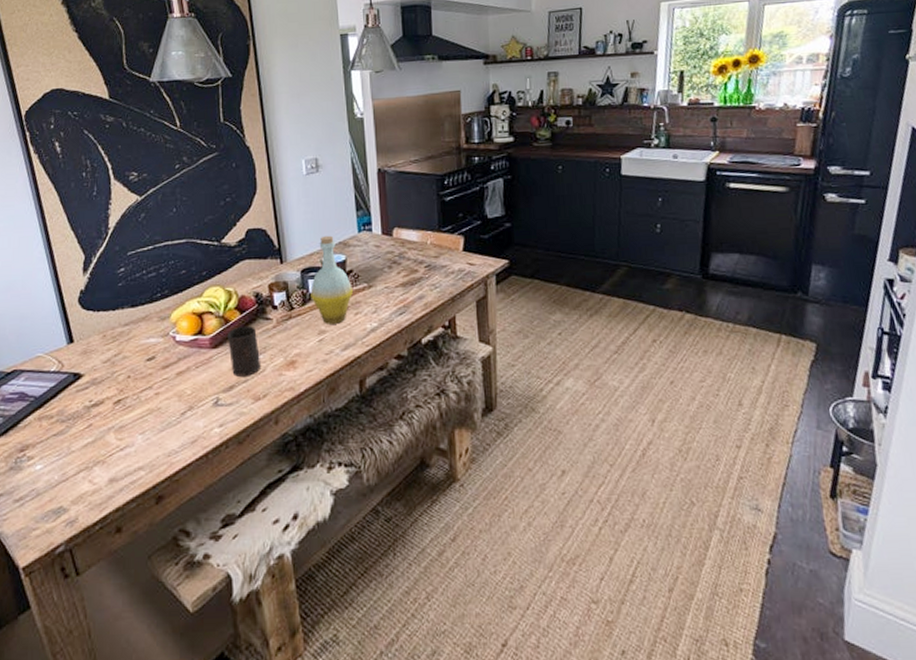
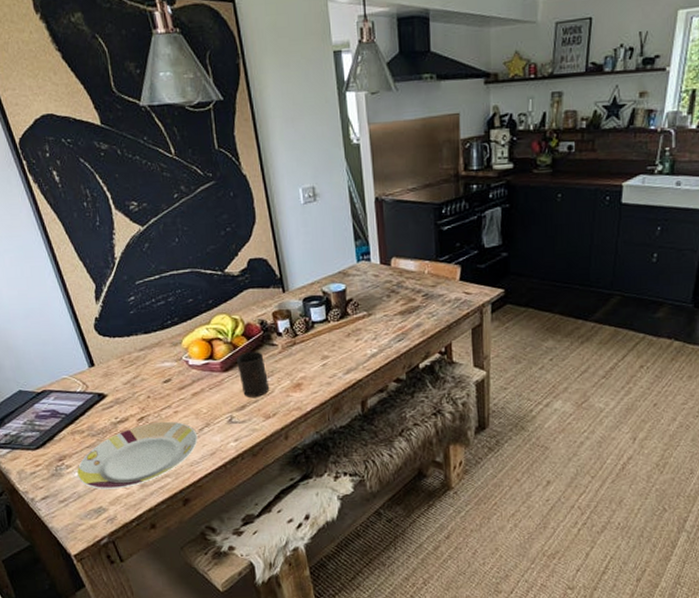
plate: none [39,404,179,485] -> present [77,421,198,489]
bottle: present [310,235,354,324] -> none [313,265,354,350]

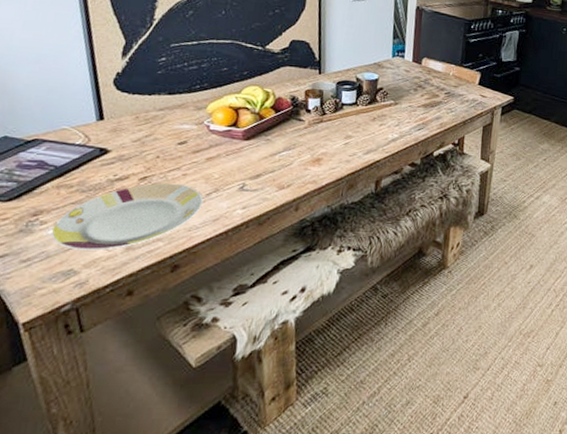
cup: present [237,351,269,397] -> none [260,123,289,167]

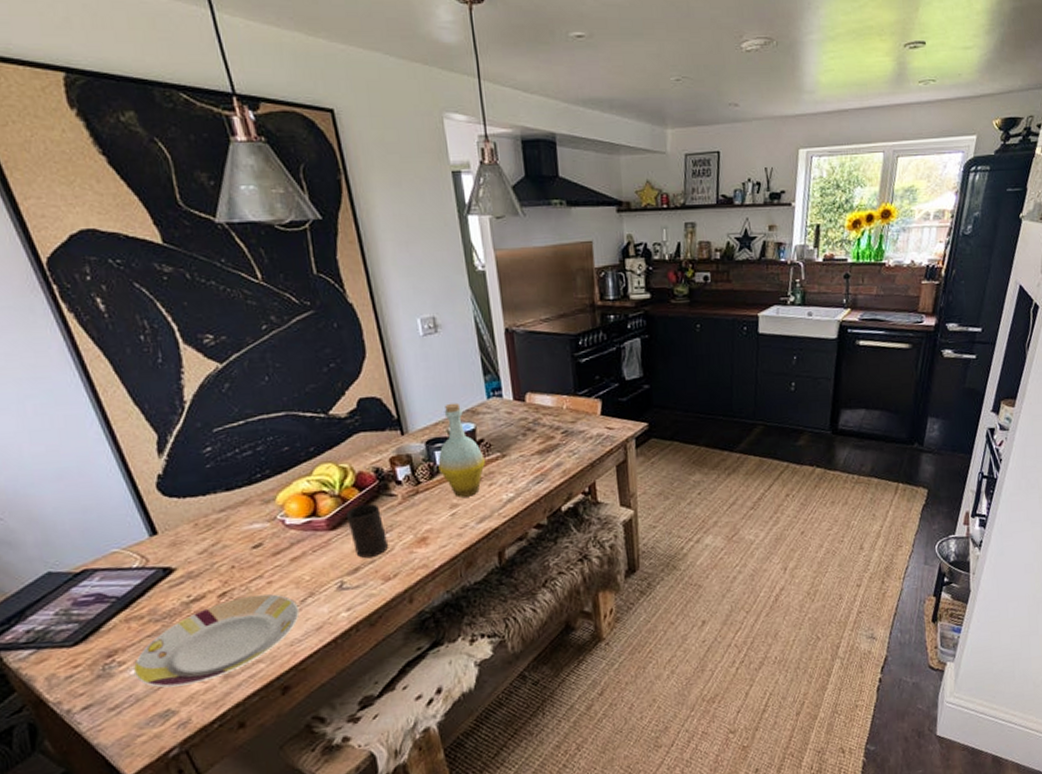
cup: none [260,123,289,167] -> present [347,503,388,558]
bottle: none [342,55,381,132] -> present [438,403,486,498]

